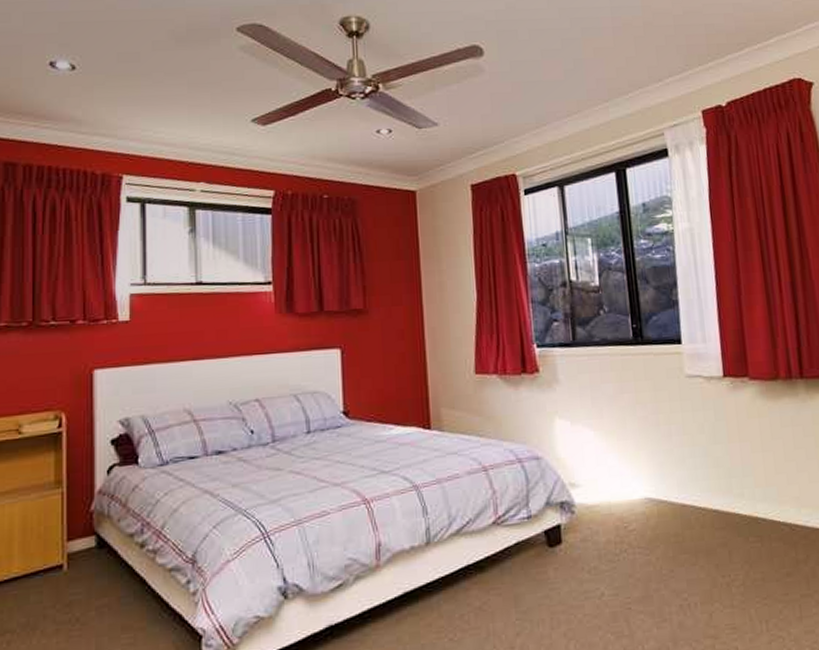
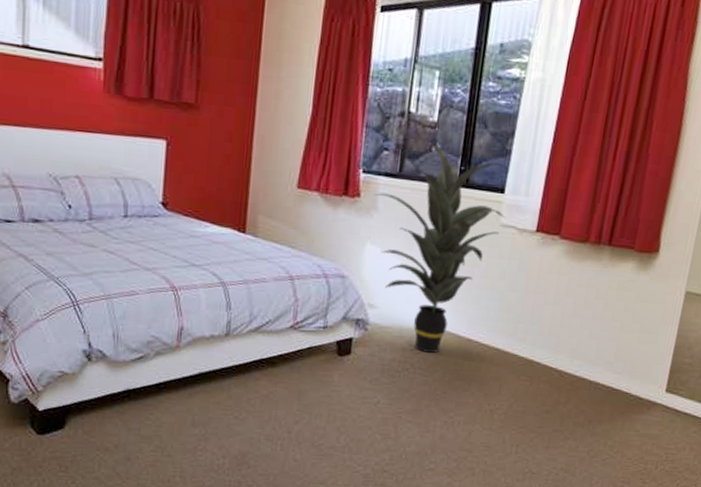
indoor plant: none [553,307,687,528] -> present [375,144,510,353]

